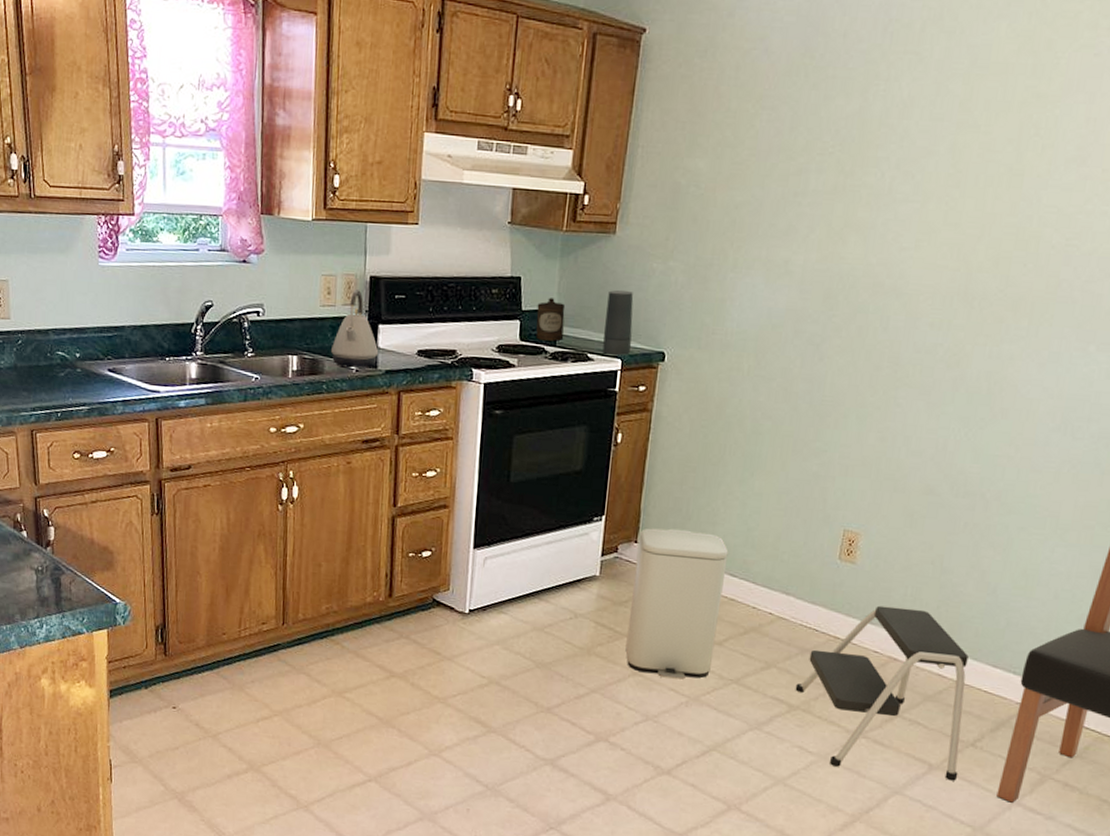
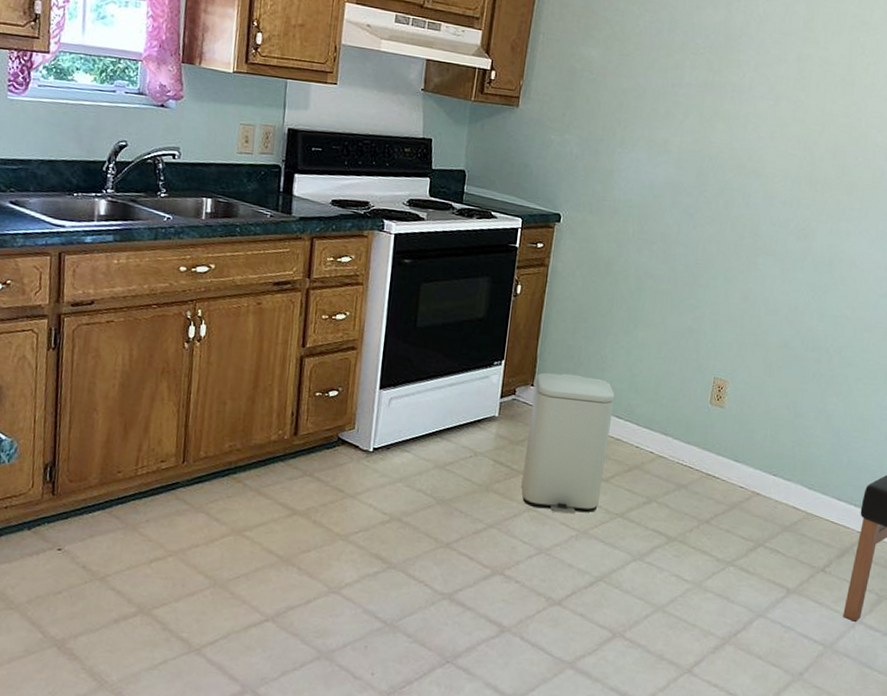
kettle: present [331,290,379,369] -> none [246,140,294,214]
canister: present [536,298,566,341] -> none [444,159,472,199]
canister: present [602,289,634,356] -> none [505,156,534,215]
step stool: present [795,605,969,781] -> none [673,445,818,604]

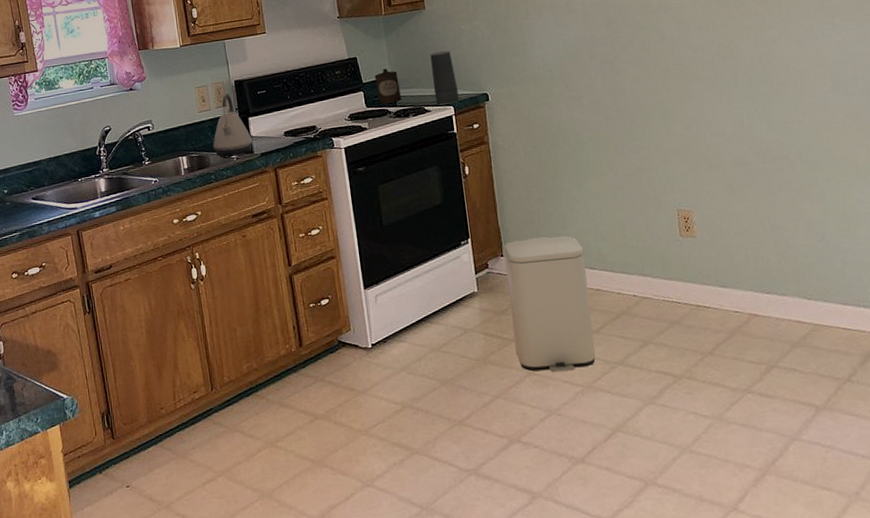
kettle: none [246,140,294,214] -> present [213,93,253,158]
canister: none [444,159,472,199] -> present [374,68,402,104]
canister: none [505,156,534,215] -> present [430,50,460,105]

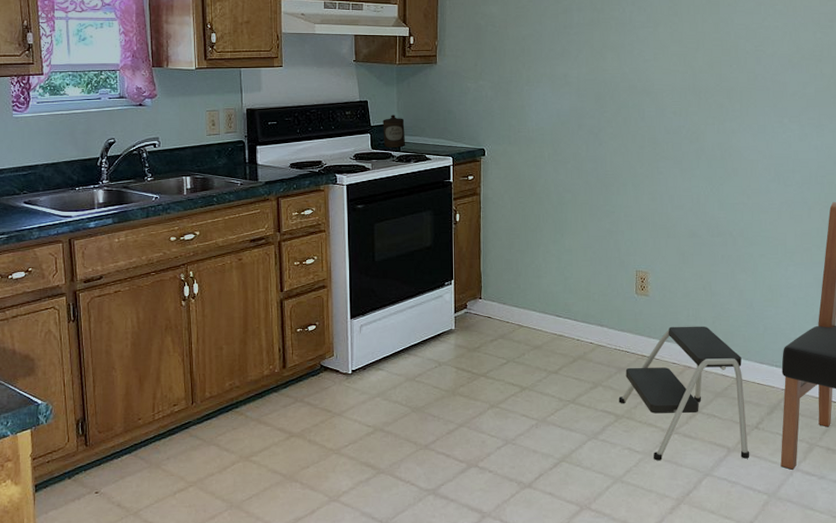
kettle: present [213,93,253,158] -> none [219,120,258,183]
canister: present [430,50,460,105] -> none [436,104,459,155]
pedal bin: present [503,235,595,373] -> none [482,284,553,406]
step stool: none [674,266,845,426] -> present [618,326,750,461]

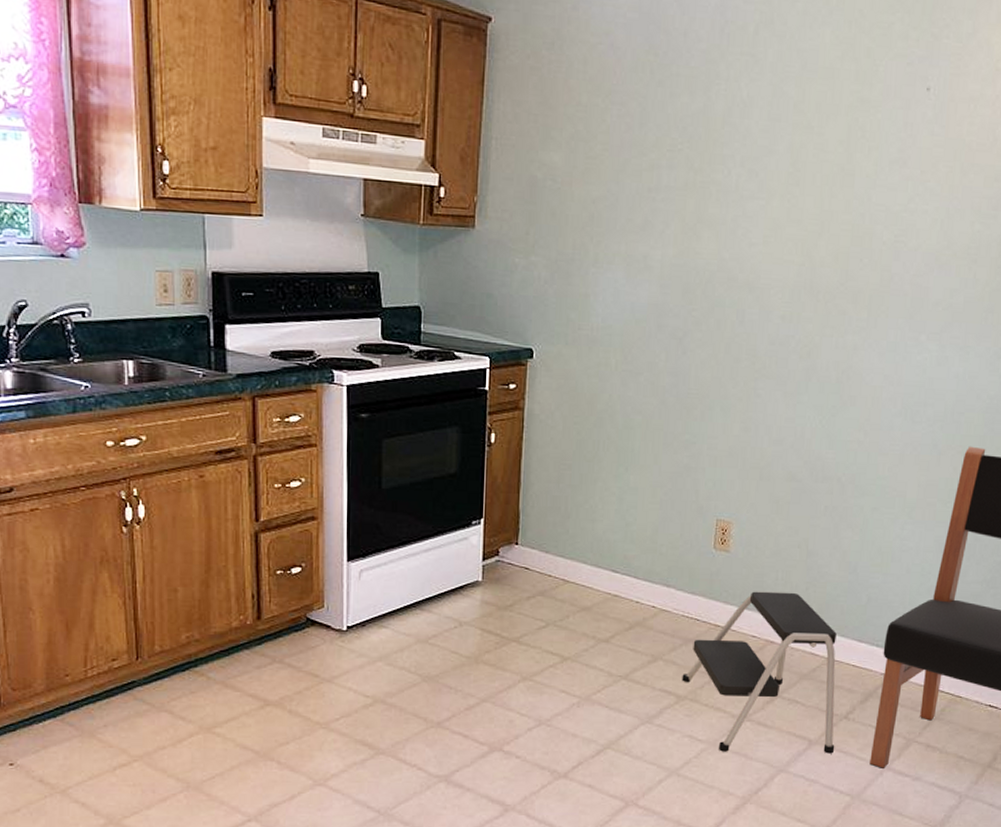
canister: present [382,115,406,148] -> none [398,294,429,340]

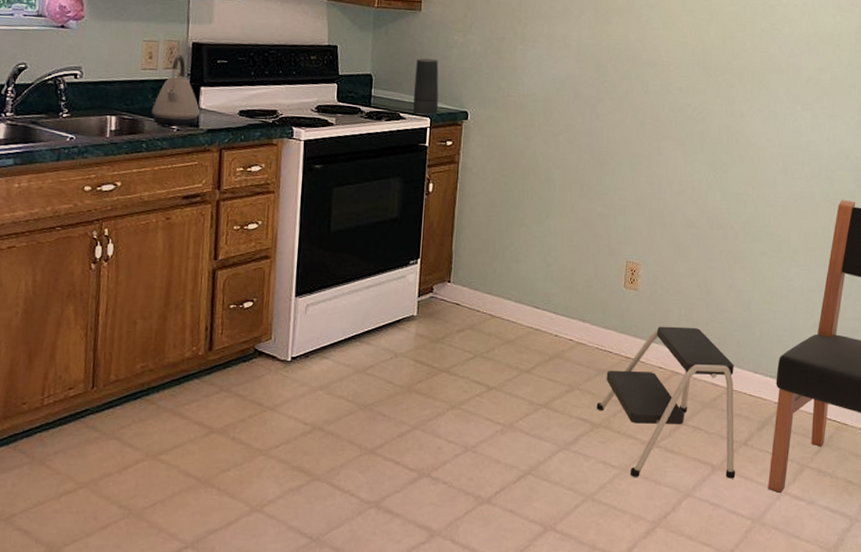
kettle: none [173,287,228,373] -> present [152,55,201,128]
canister: none [469,285,499,354] -> present [413,58,439,115]

